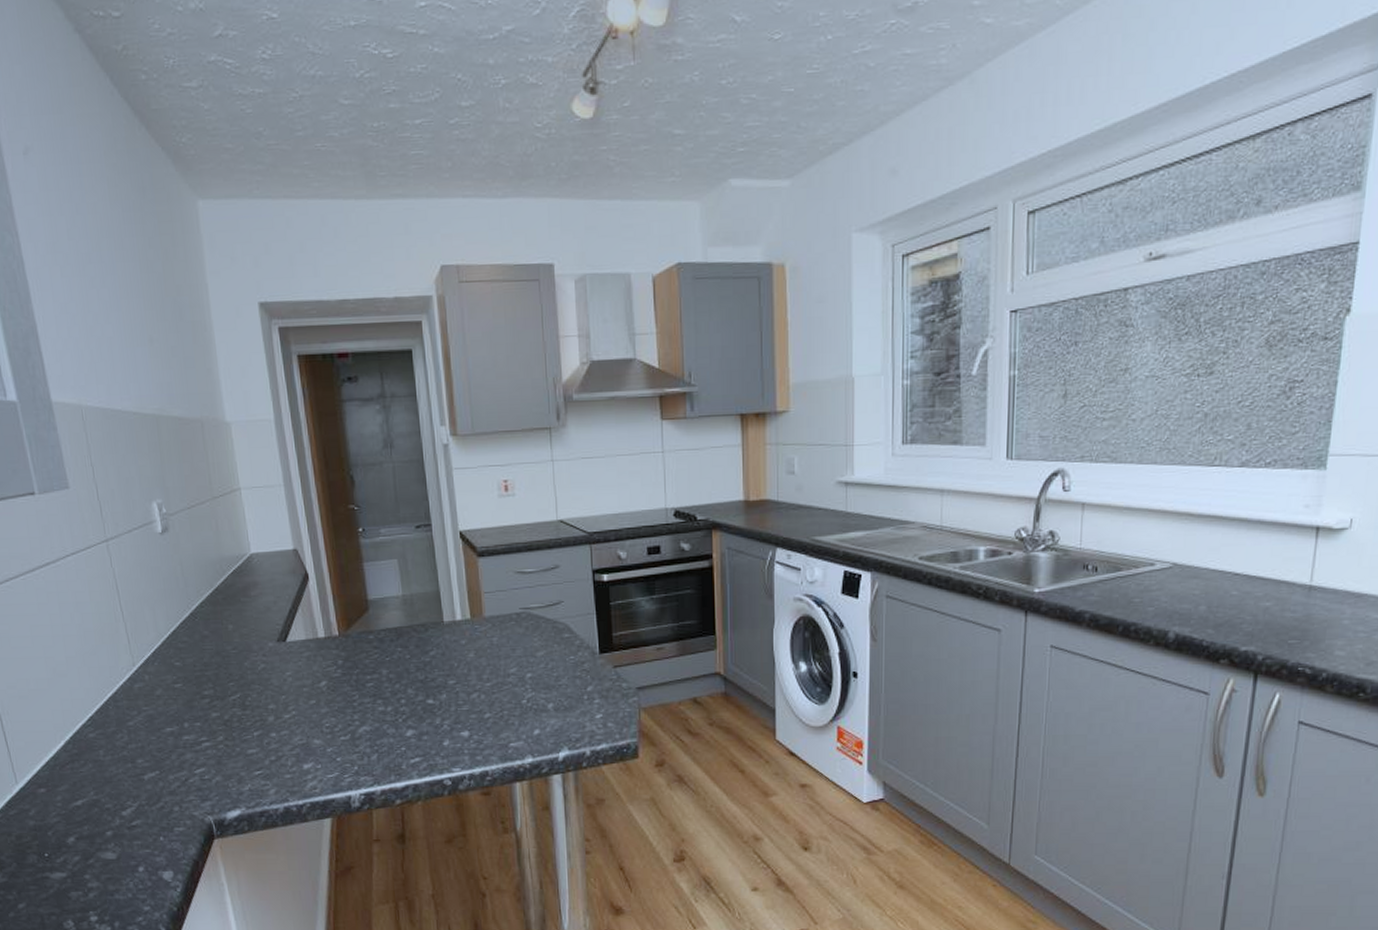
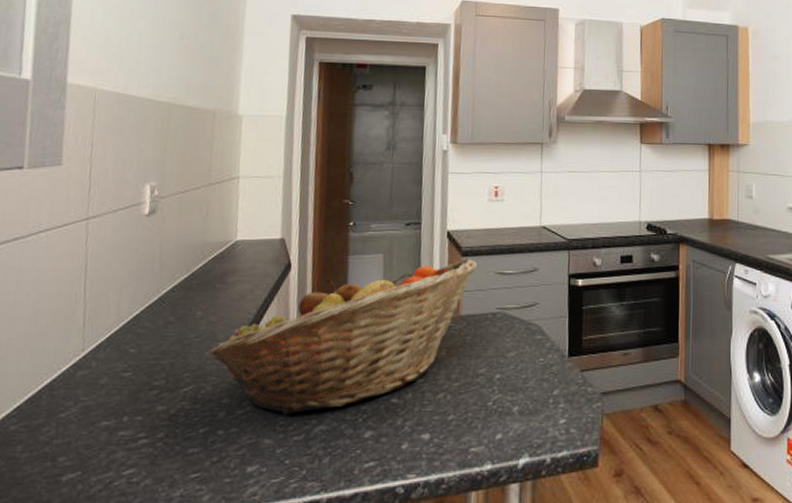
fruit basket: none [246,558,496,717] -> present [206,258,478,415]

